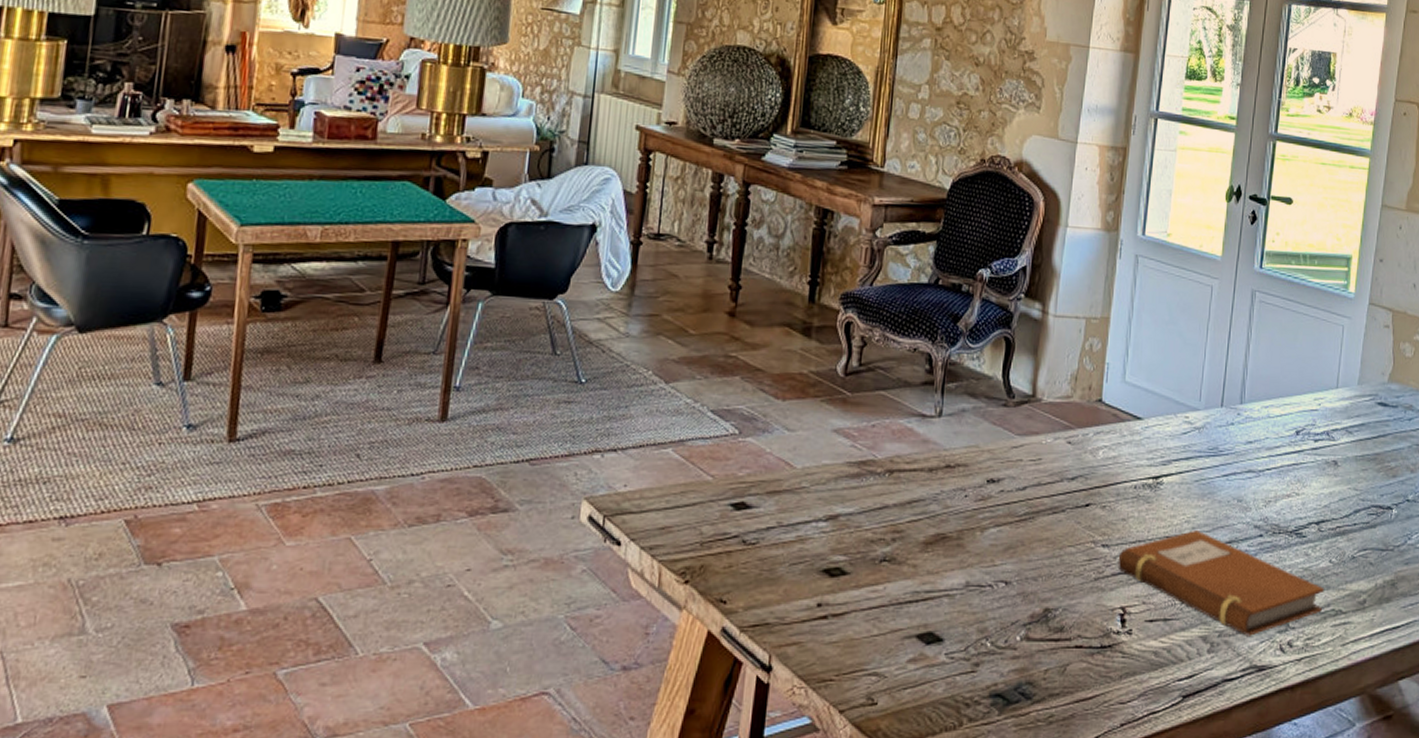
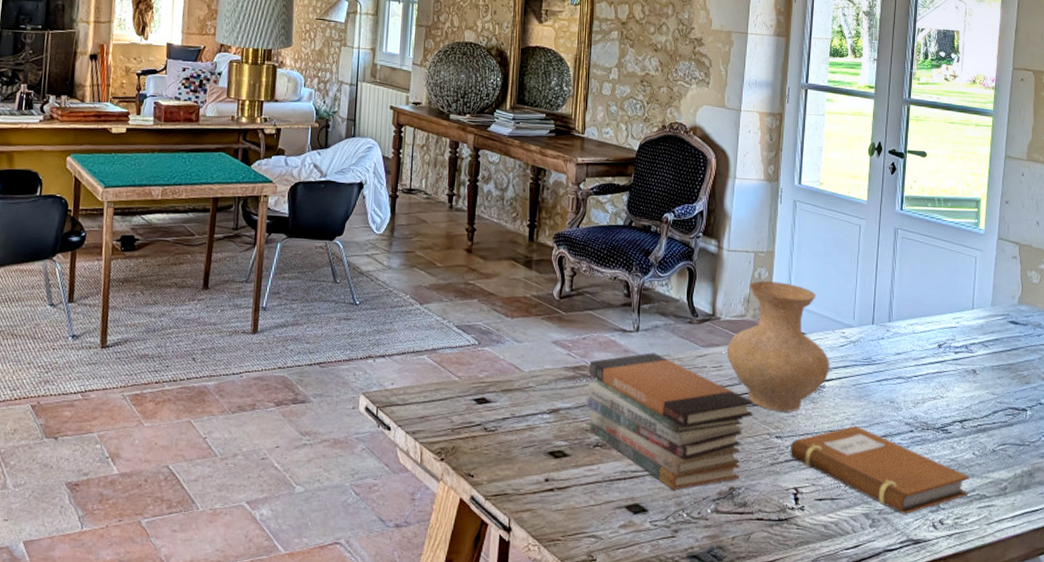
book stack: none [872,443,1077,614] -> present [585,352,754,491]
vase: none [1047,354,1170,515] -> present [726,281,830,412]

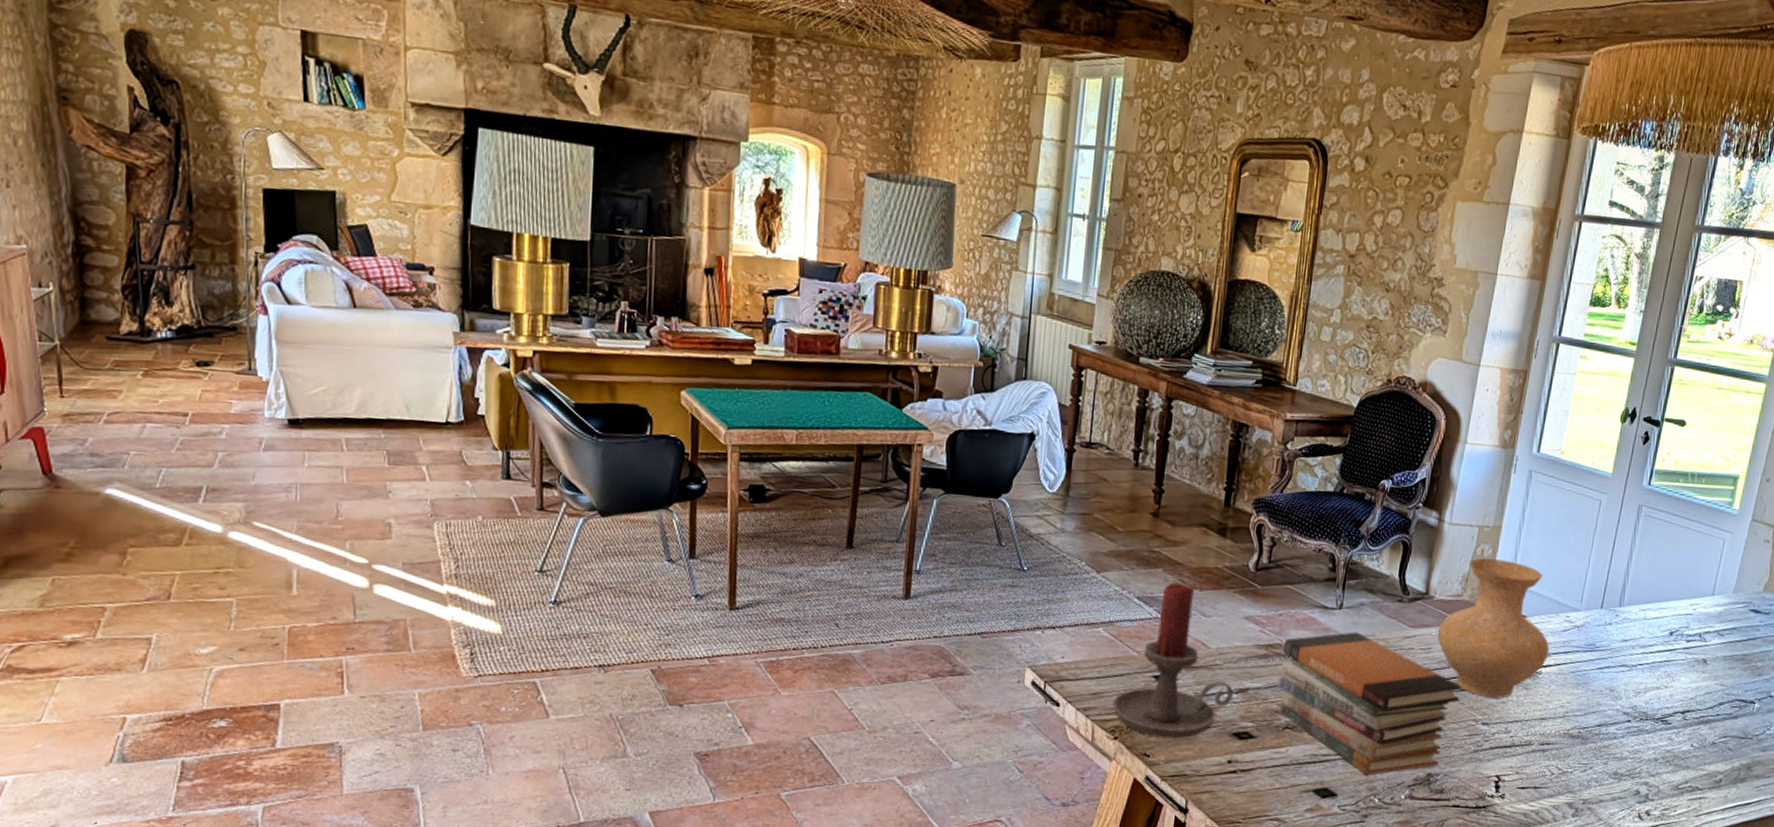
candle holder: none [438,311,546,459] -> present [1112,582,1233,739]
notebook: present [790,426,970,515] -> none [1495,714,1685,805]

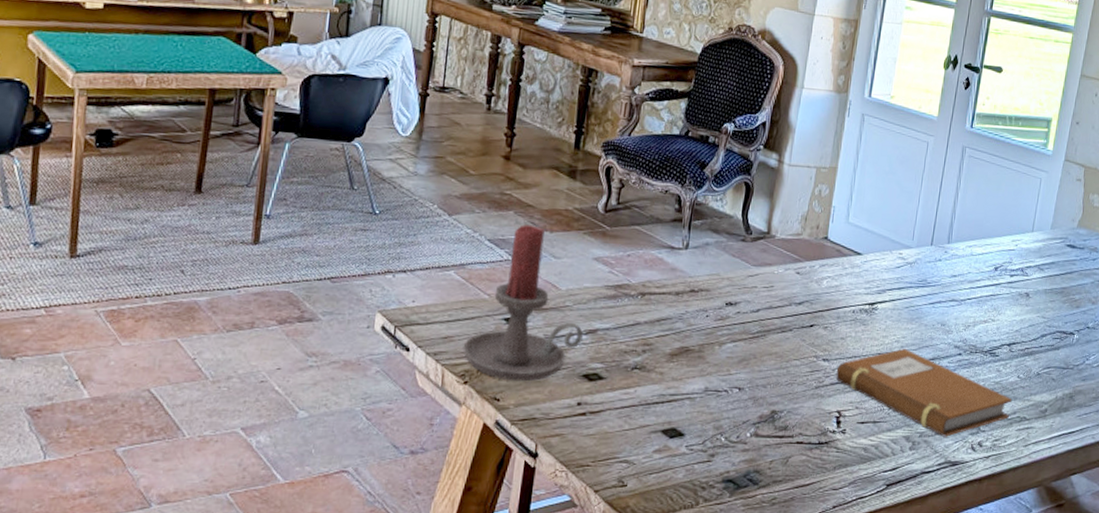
book stack: present [1277,632,1462,776] -> none [625,271,803,414]
vase: present [1437,558,1550,699] -> none [778,198,885,335]
notebook: none [1495,714,1685,805] -> present [835,349,1013,437]

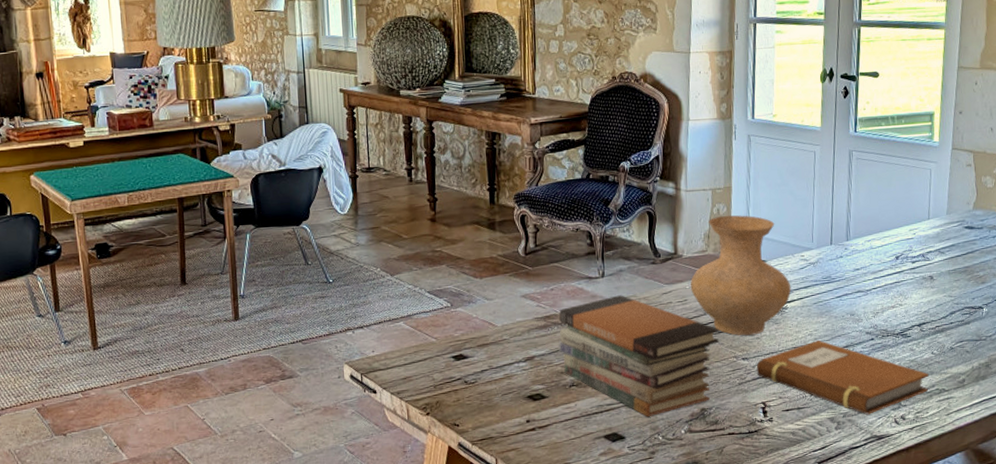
candle holder: present [463,224,583,382] -> none [421,274,522,409]
book stack: none [625,271,803,414] -> present [558,295,720,417]
vase: none [778,198,885,335] -> present [690,215,791,336]

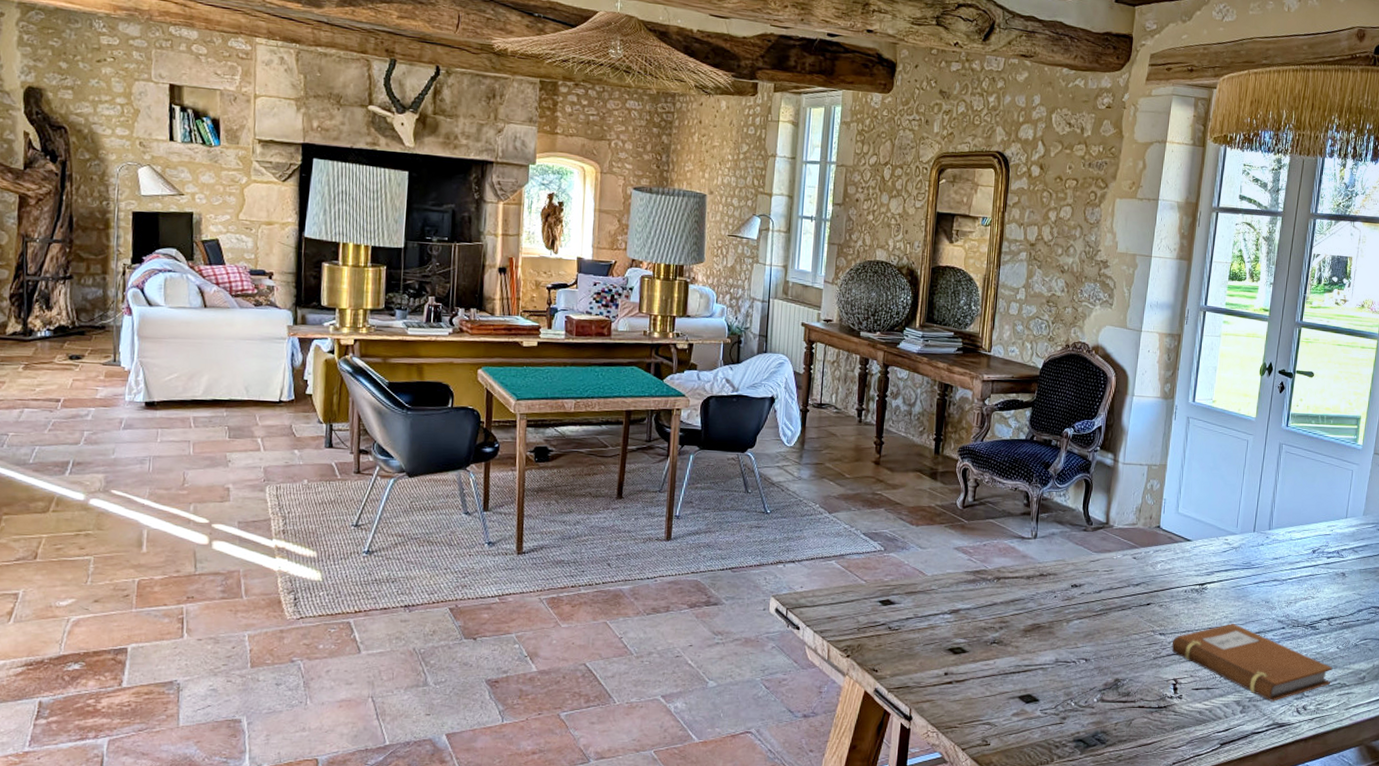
book stack: present [558,295,720,417] -> none [984,558,1141,682]
vase: present [690,215,791,336] -> none [1117,492,1213,612]

